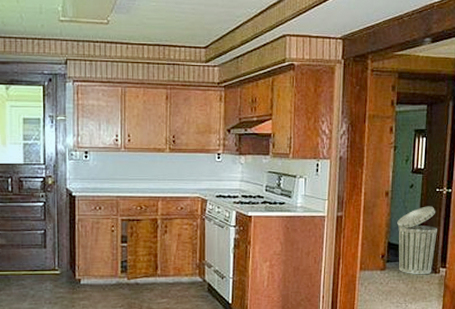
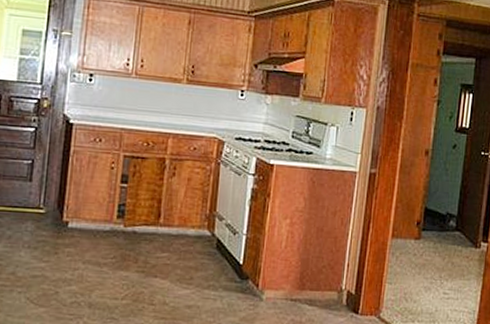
trash can: present [397,206,438,275] -> none [436,170,481,249]

